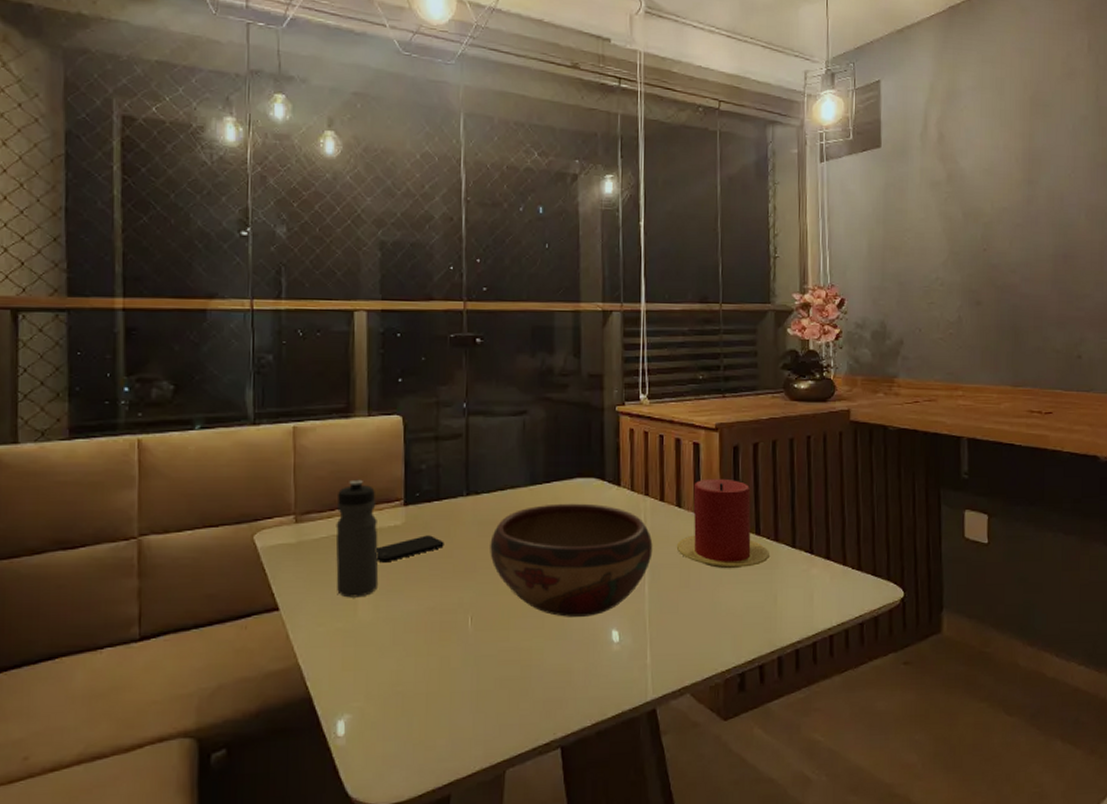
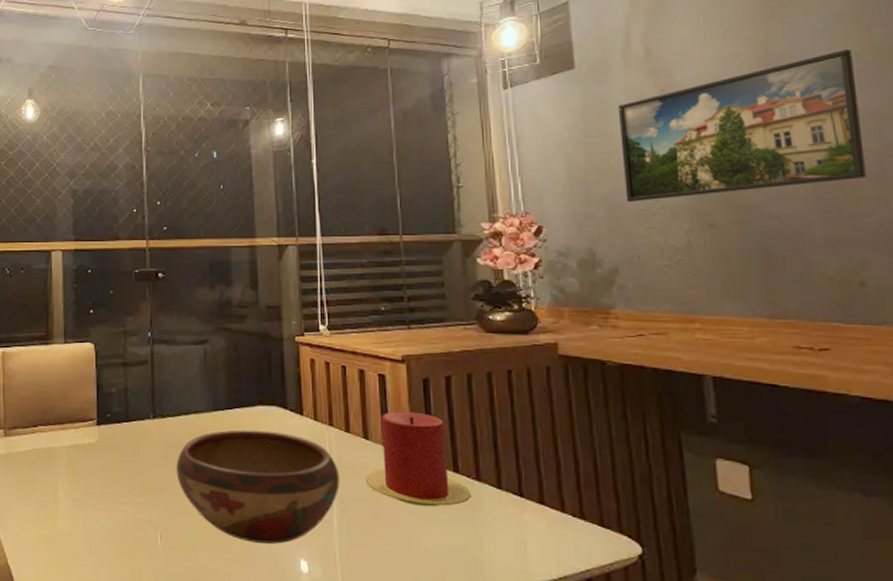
water bottle: present [335,479,379,598] -> none [38,400,76,508]
smartphone: present [376,535,444,563] -> none [73,454,134,477]
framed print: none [913,150,1091,278] -> present [617,49,866,201]

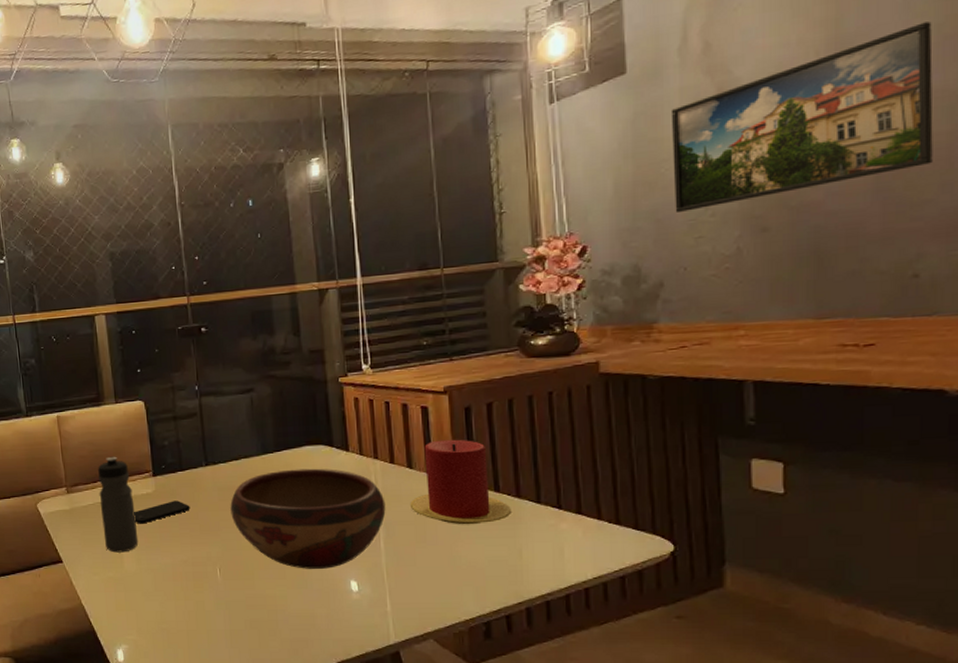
water bottle: none [38,400,76,508] -> present [98,456,139,553]
smartphone: none [73,454,134,477] -> present [134,500,190,524]

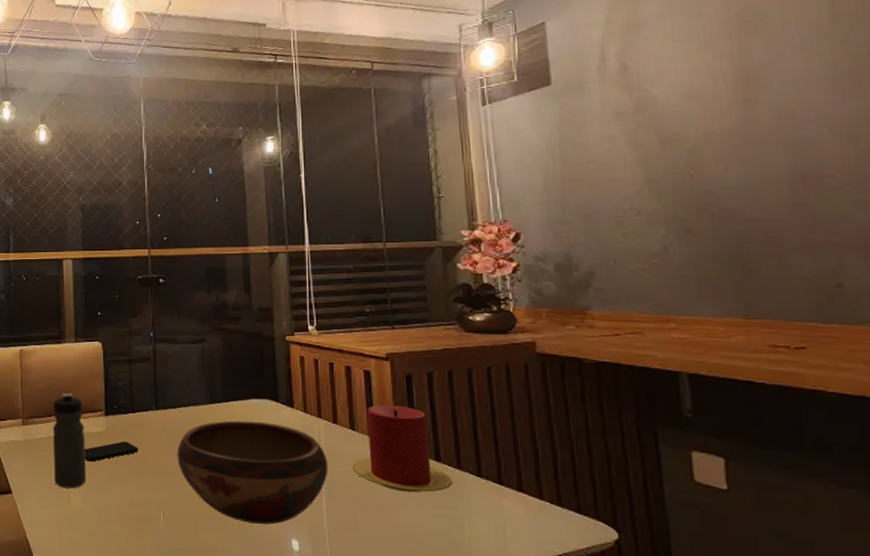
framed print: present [670,21,933,212] -> none [593,60,844,209]

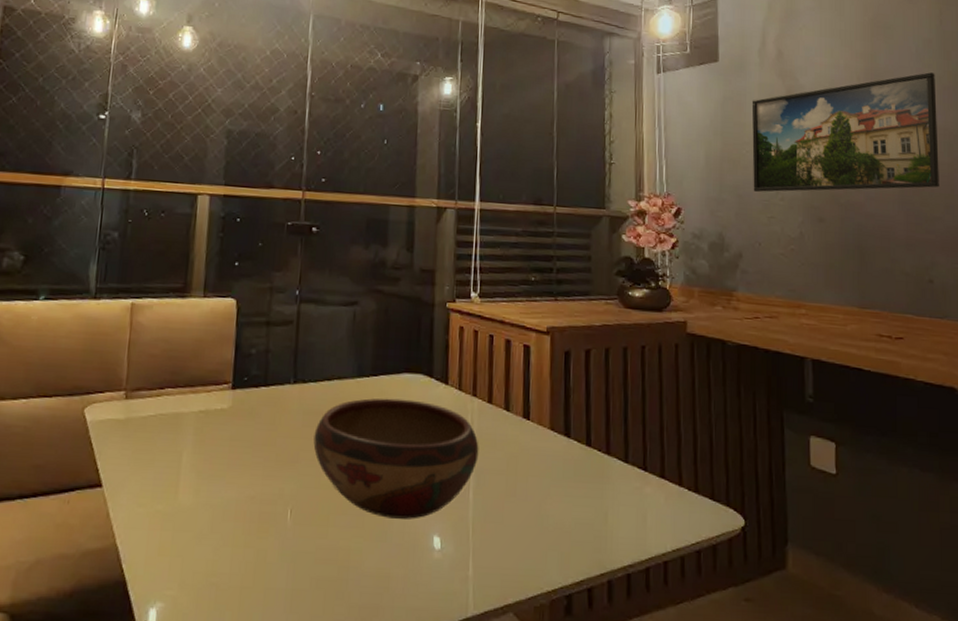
water bottle: present [52,392,87,489] -> none [160,359,205,480]
smartphone: present [84,441,139,462] -> none [201,421,269,446]
candle: present [352,404,452,493] -> none [503,383,600,481]
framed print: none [593,60,844,209] -> present [751,72,939,192]

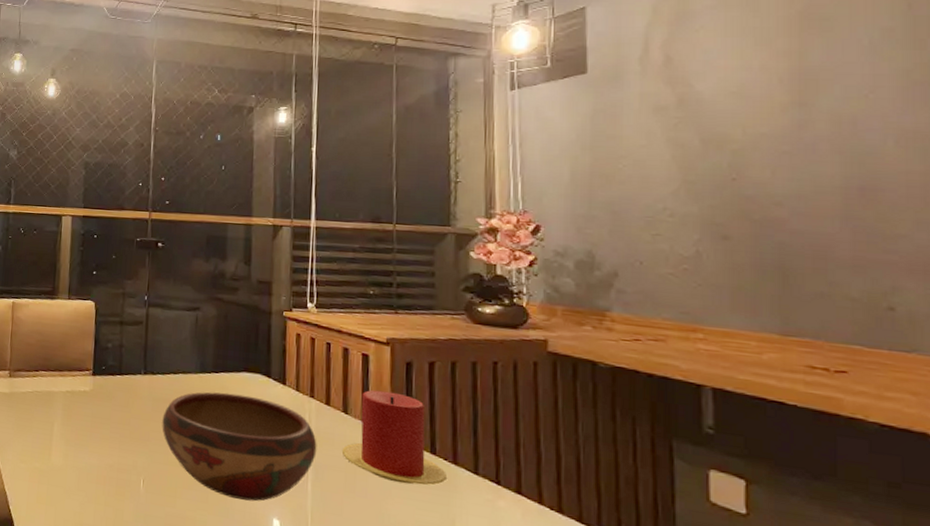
candle: none [503,383,600,481] -> present [341,390,446,485]
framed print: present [751,72,939,192] -> none [630,66,906,208]

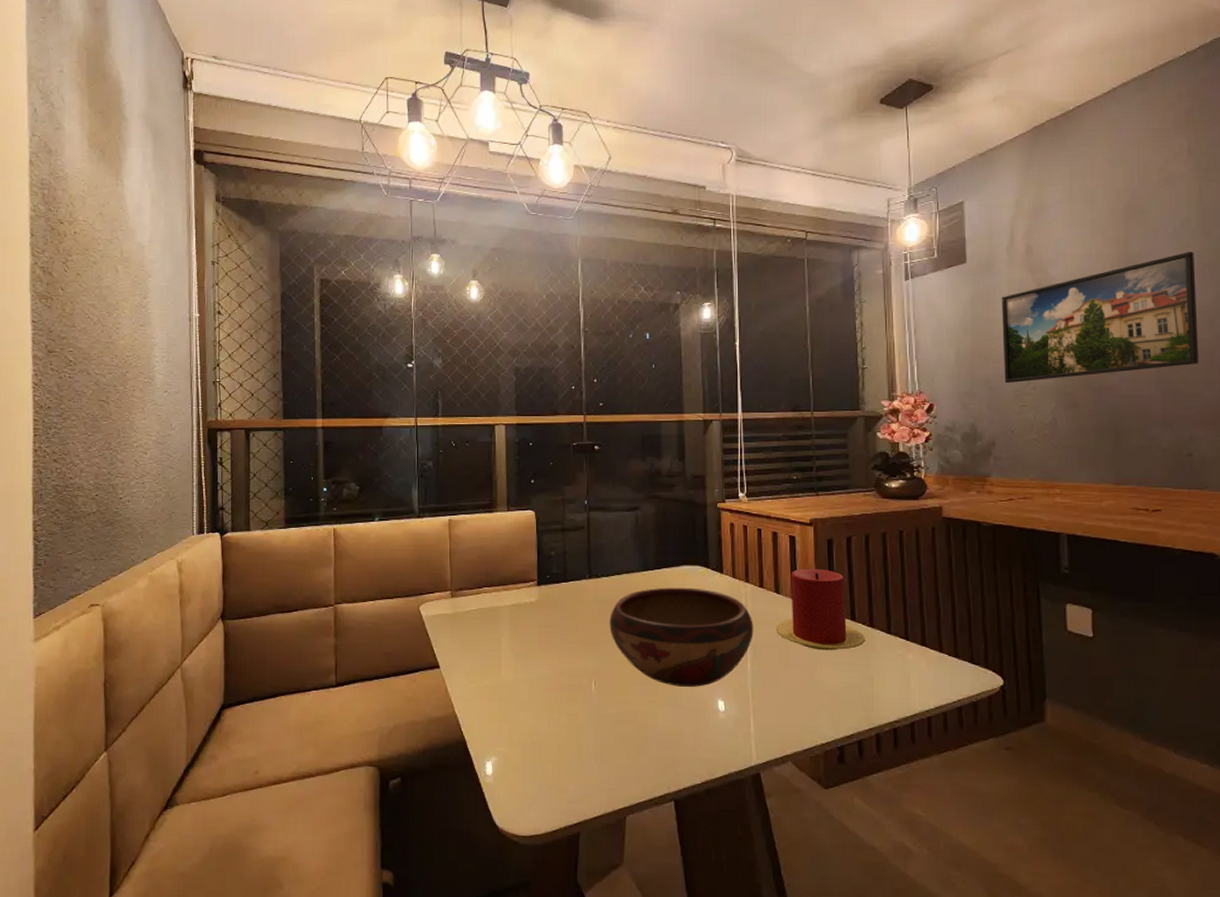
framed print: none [630,66,906,208] -> present [1001,252,1199,383]

